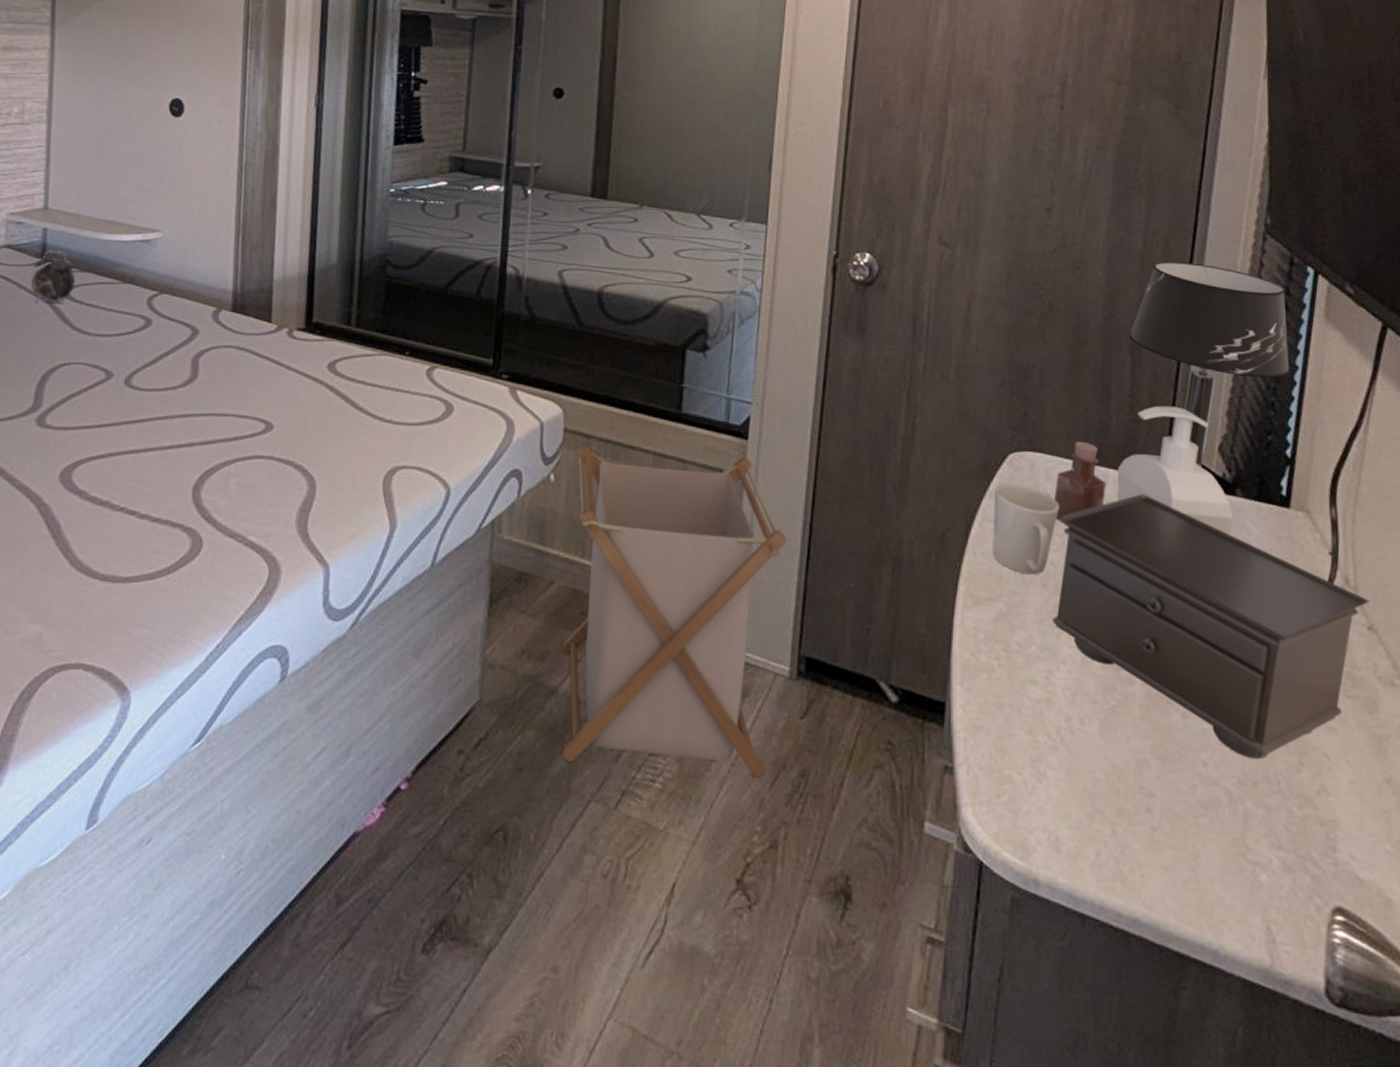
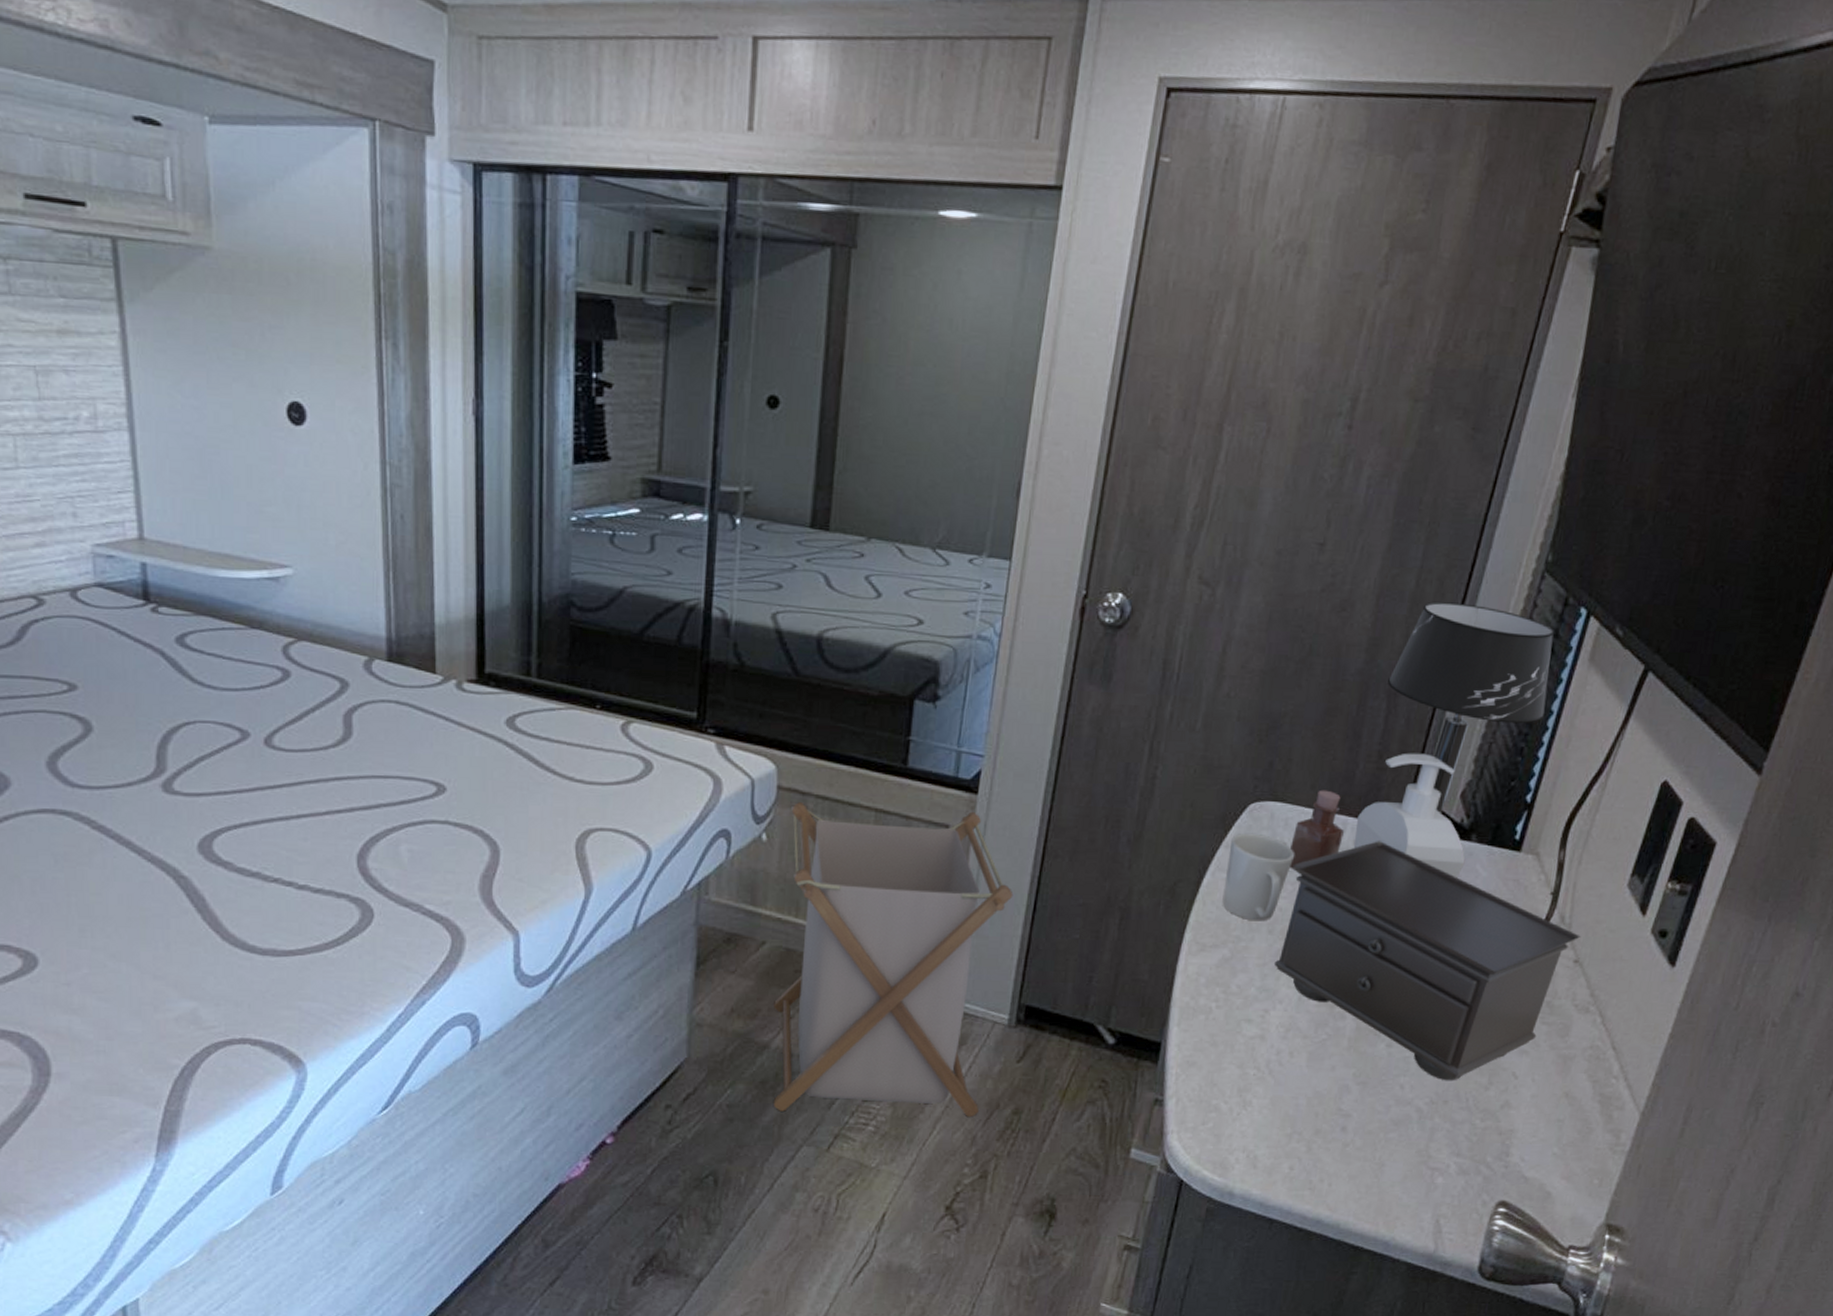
alarm clock: present [31,250,76,304] -> none [135,590,191,654]

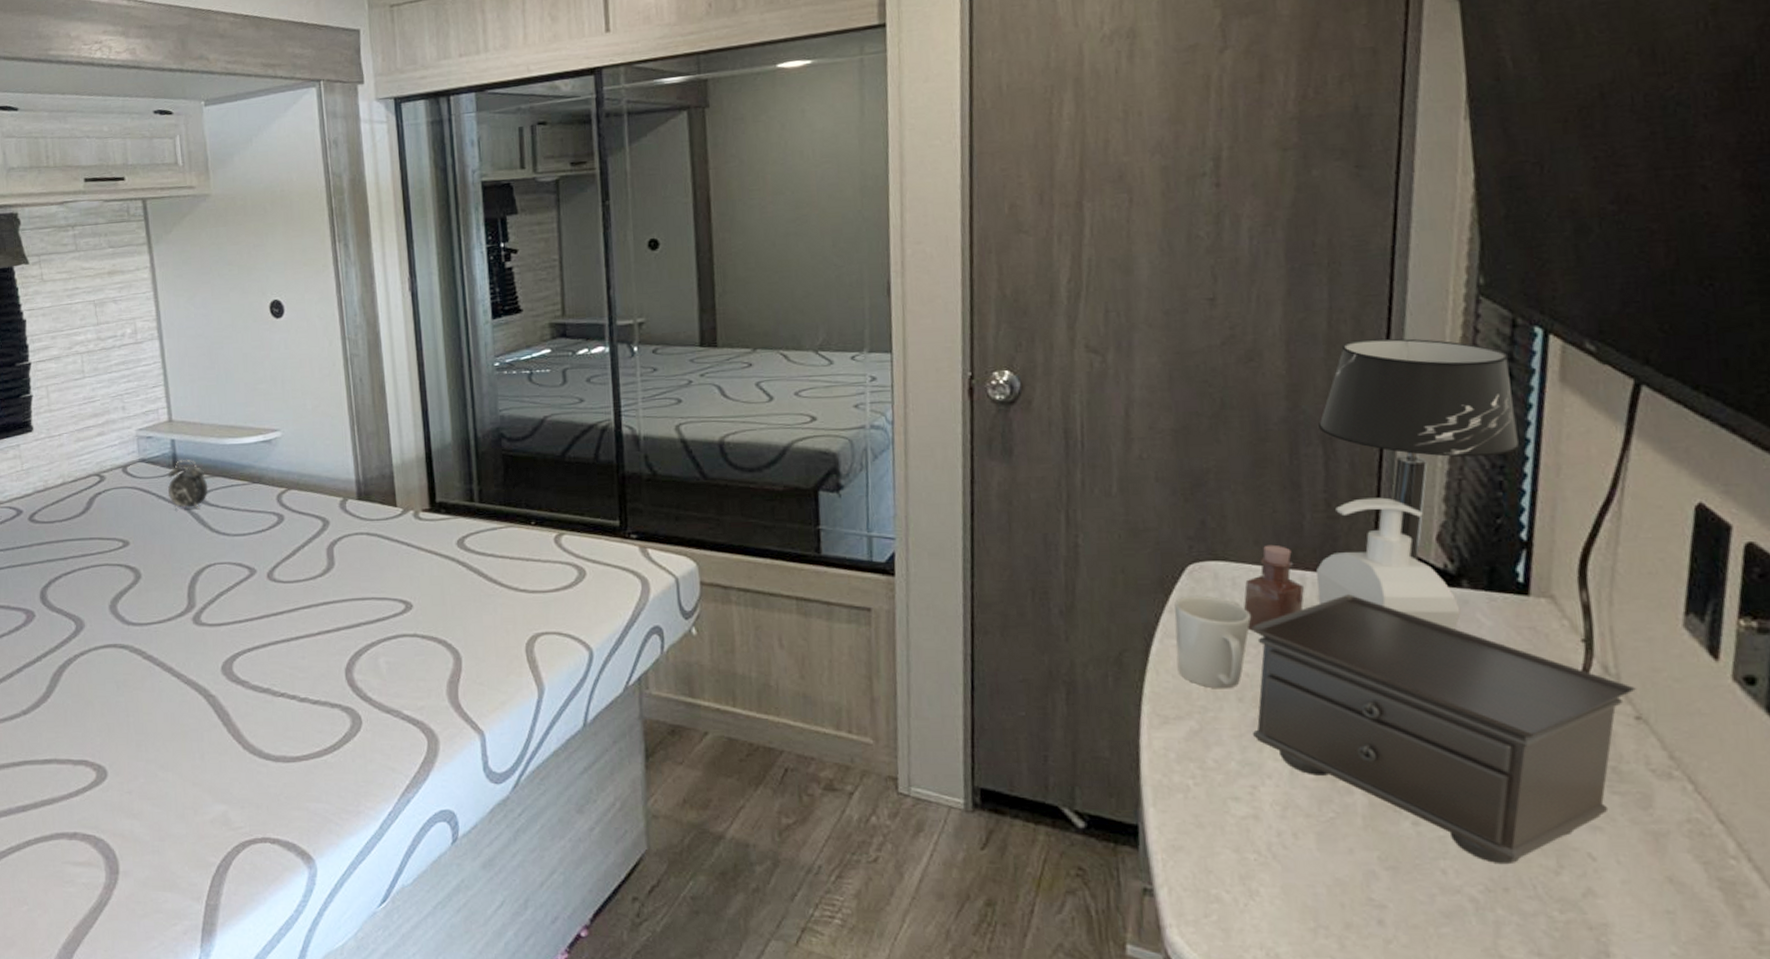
alarm clock: none [135,590,191,654] -> present [168,460,208,510]
laundry basket: present [773,802,1014,1118] -> none [716,593,948,910]

